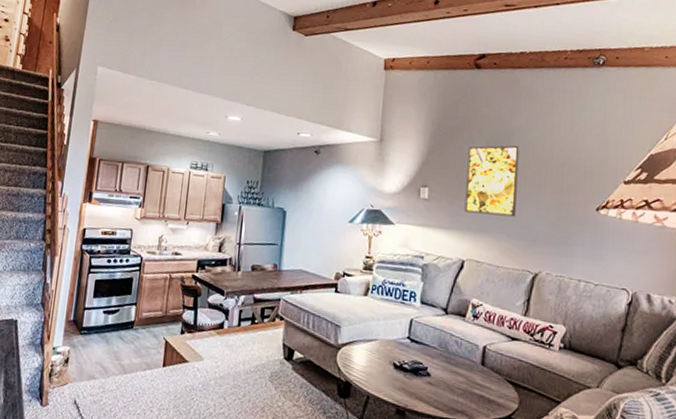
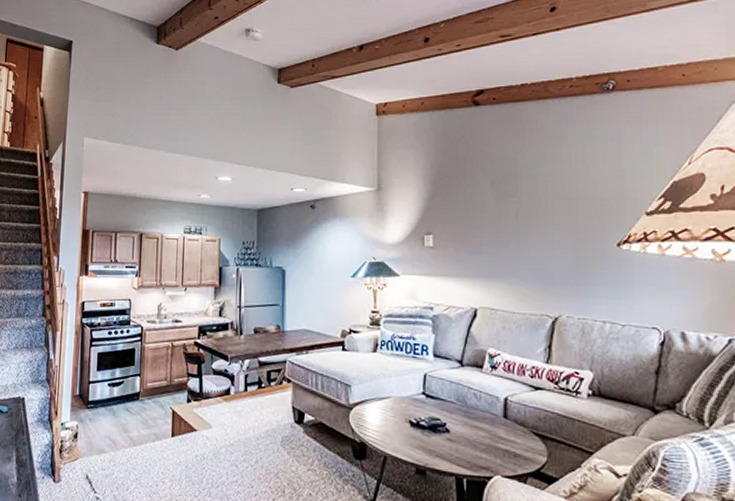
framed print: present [464,145,520,217] -> none [473,183,529,259]

